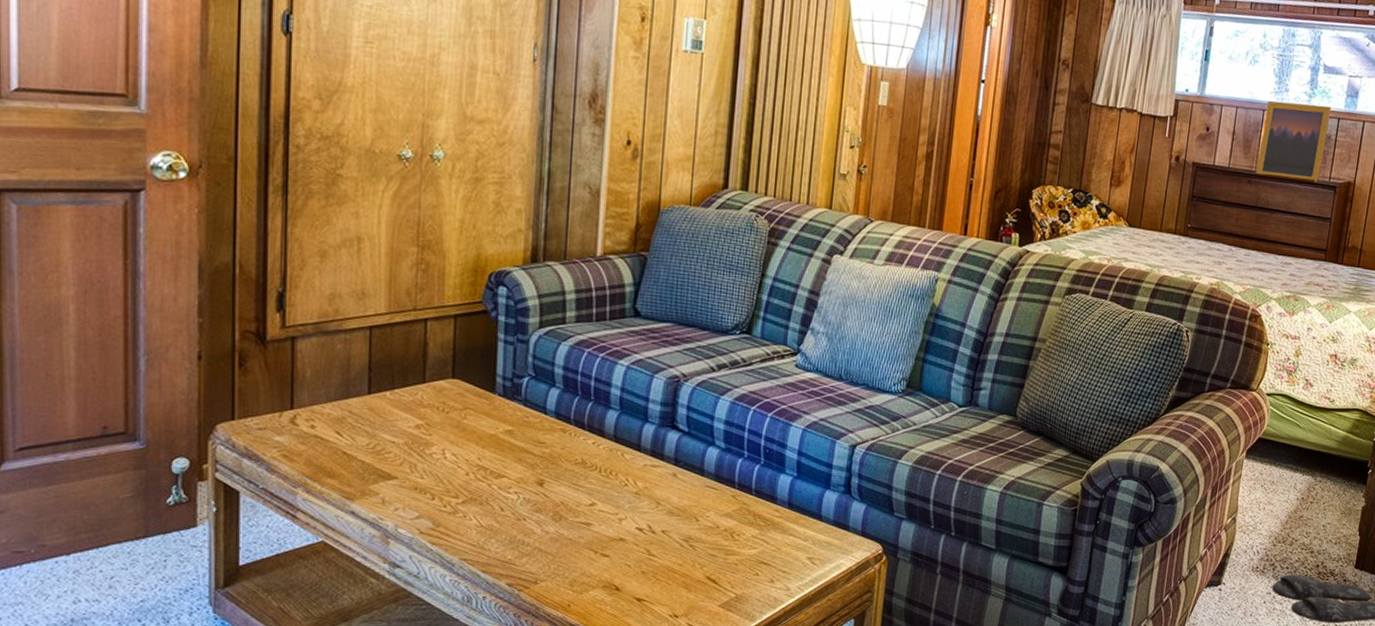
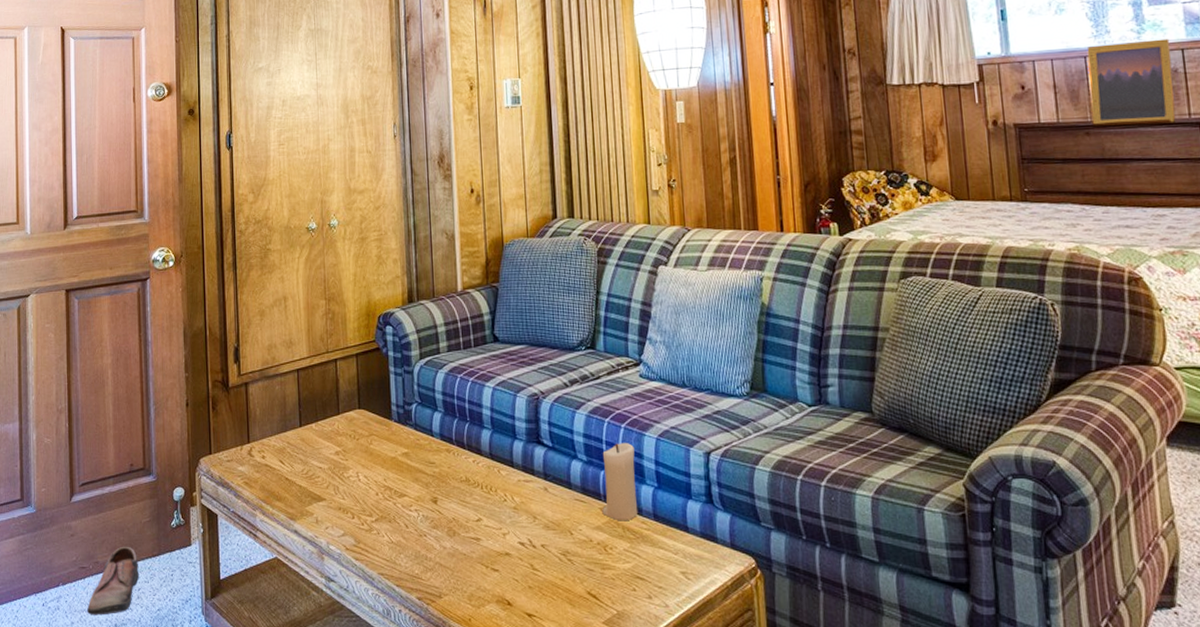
shoe: none [25,526,113,609] -> present [87,546,140,616]
candle: none [734,432,778,509] -> present [602,443,638,521]

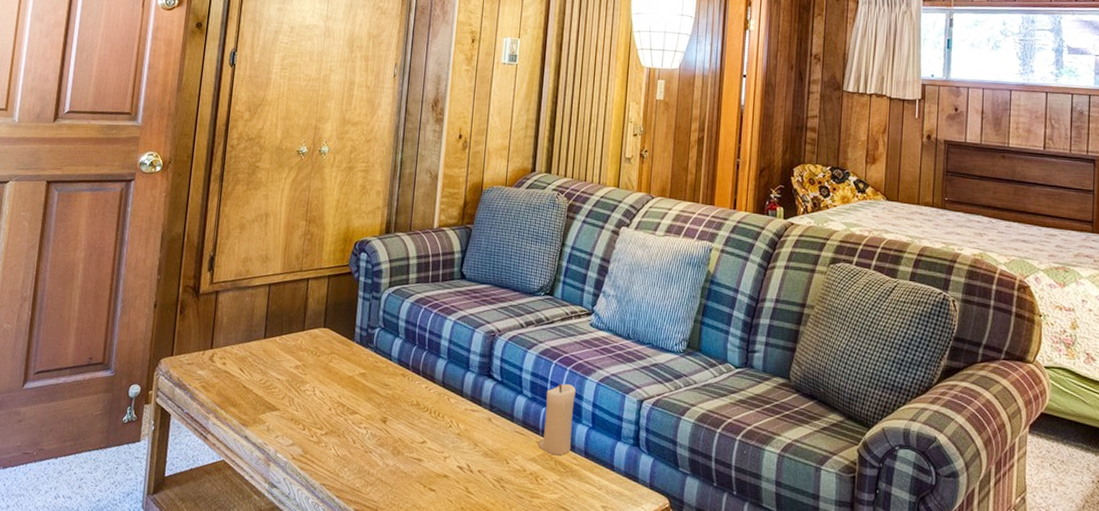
shoe: present [87,546,140,616] -> none [25,436,84,502]
picture frame: present [1086,38,1177,128] -> none [1008,81,1081,159]

